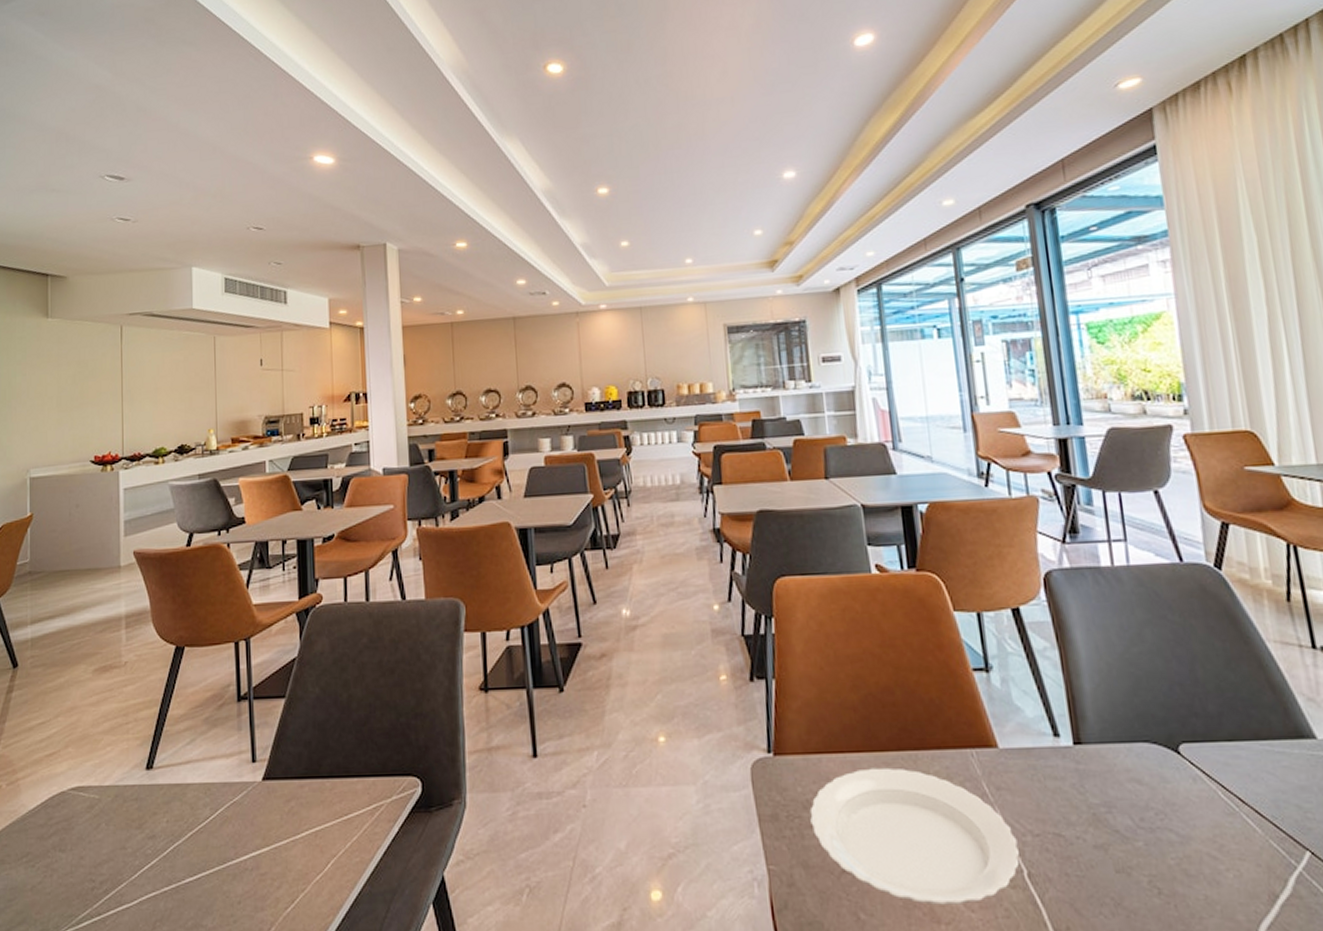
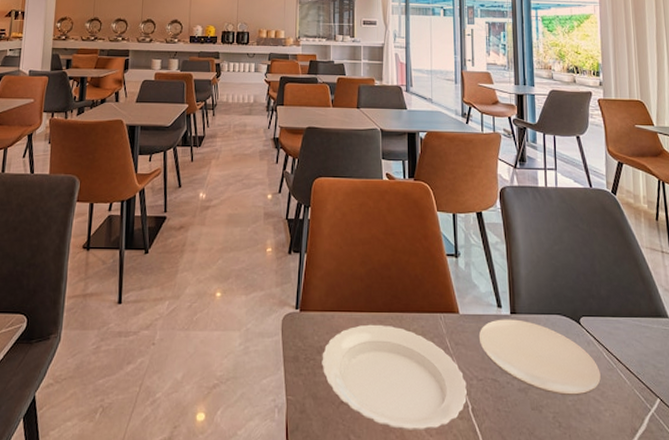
plate: none [1029,751,1217,853] -> present [478,319,601,396]

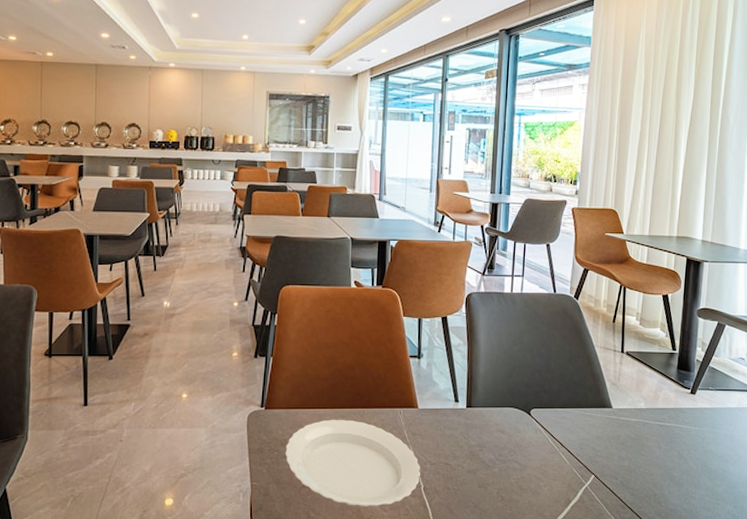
plate: present [478,319,601,396] -> none [435,412,544,475]

